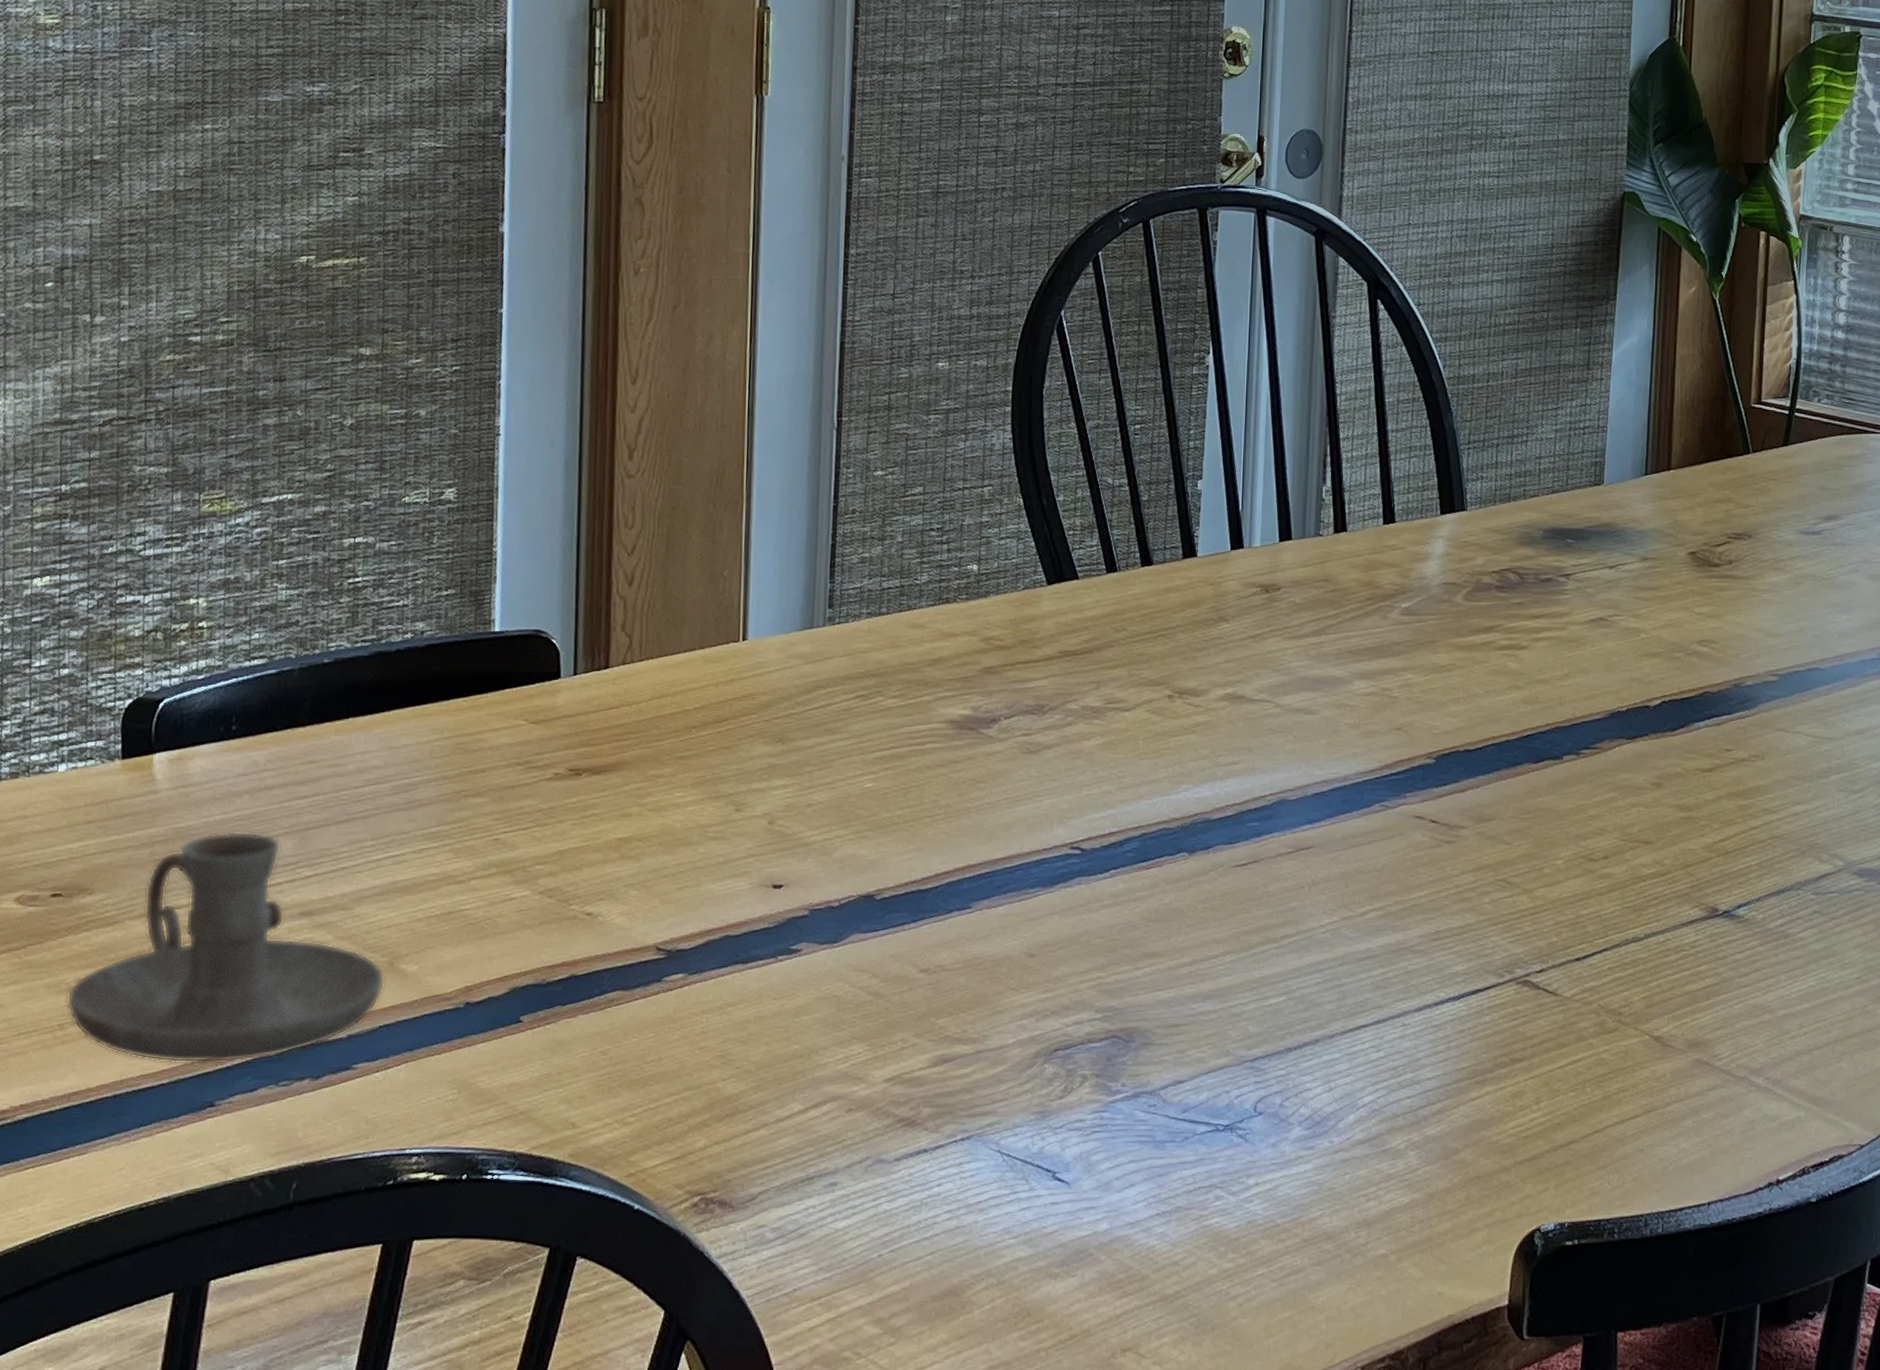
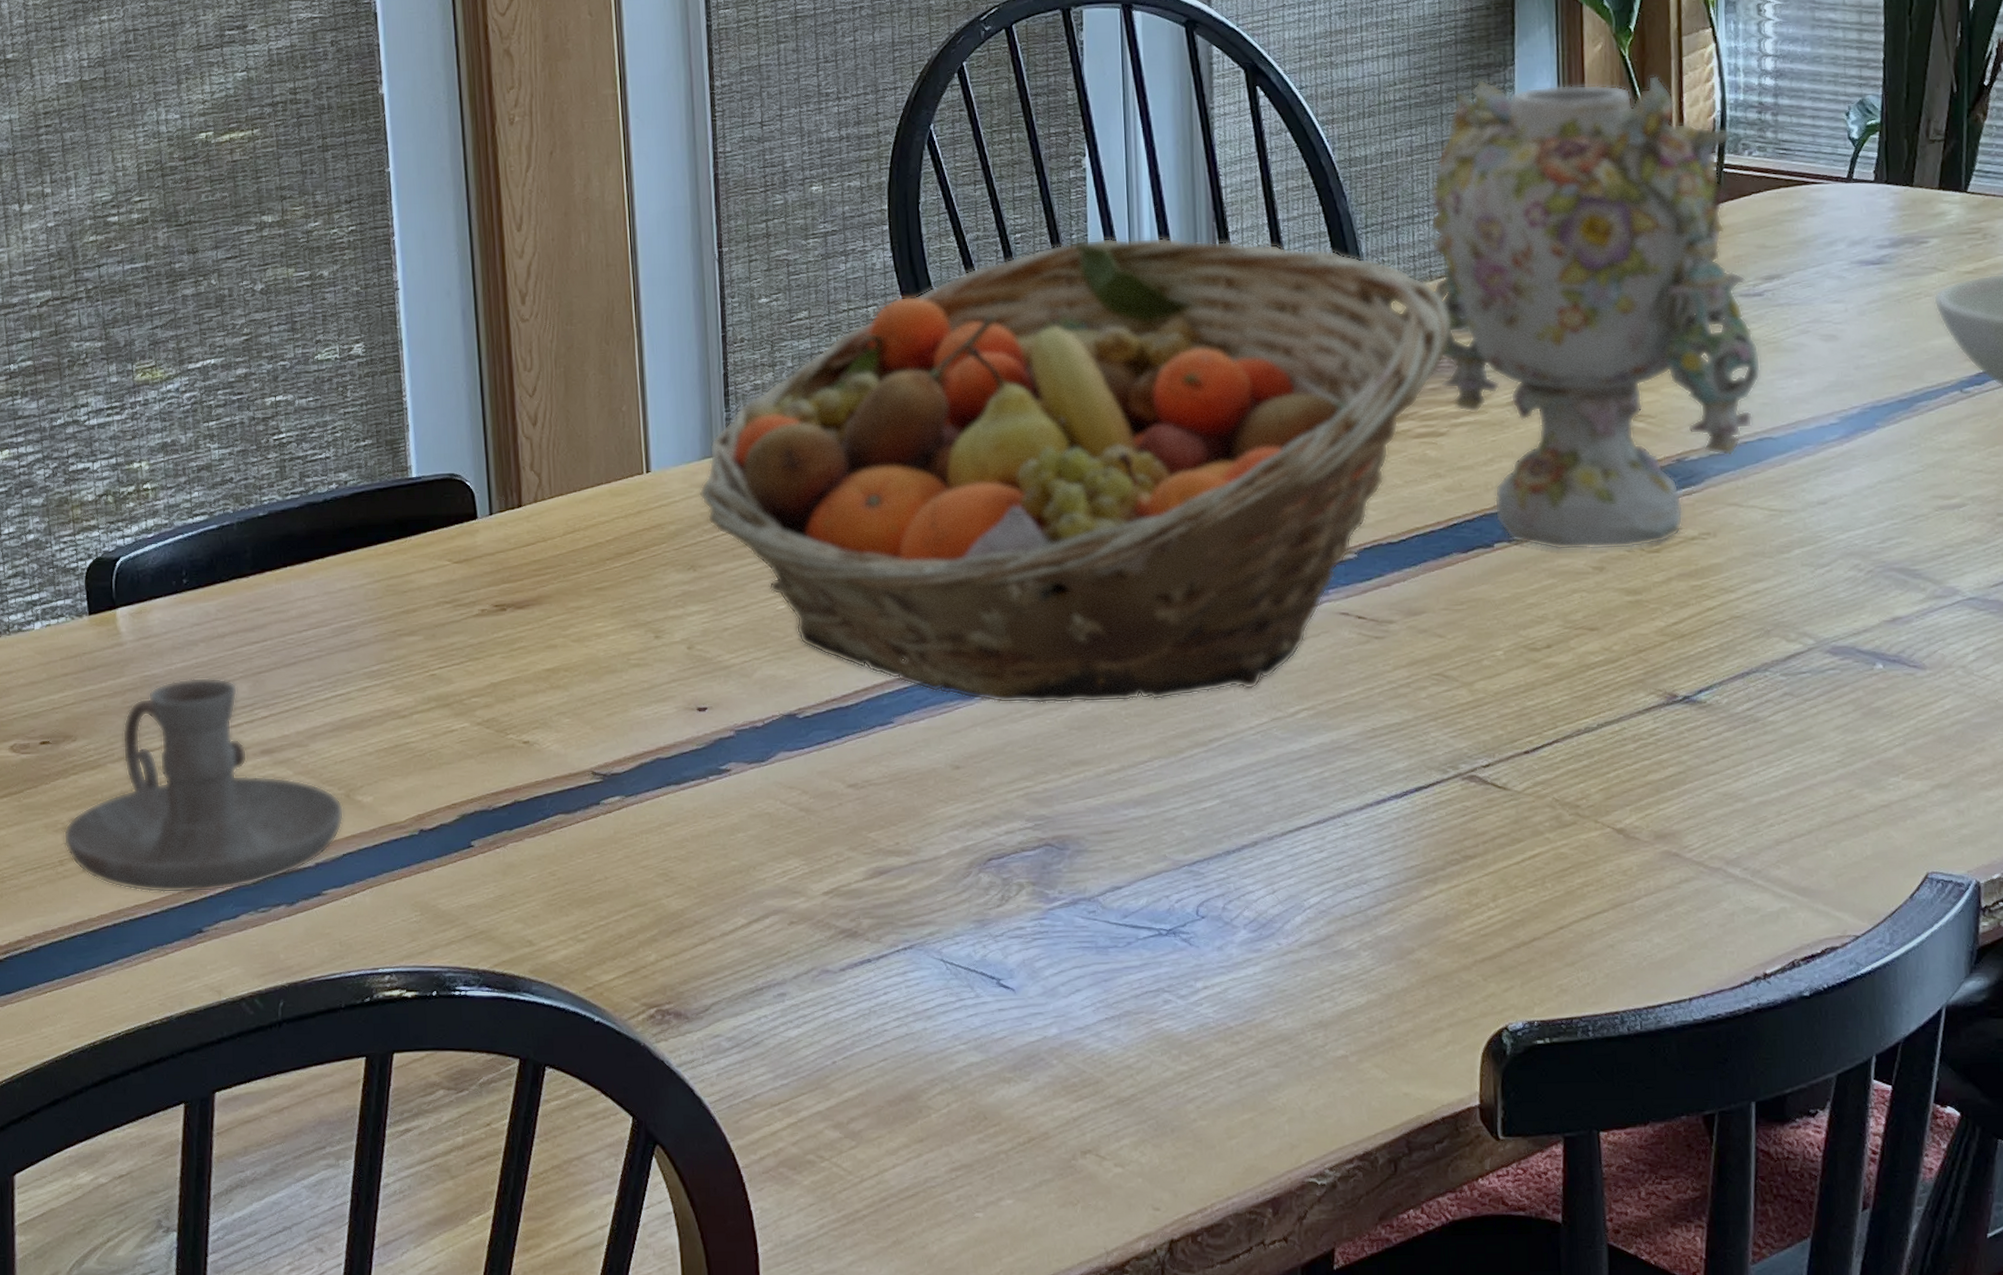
fruit basket: none [795,435,1539,895] -> present [699,237,1450,704]
vase: none [1526,311,1815,767] -> present [1430,75,1761,551]

